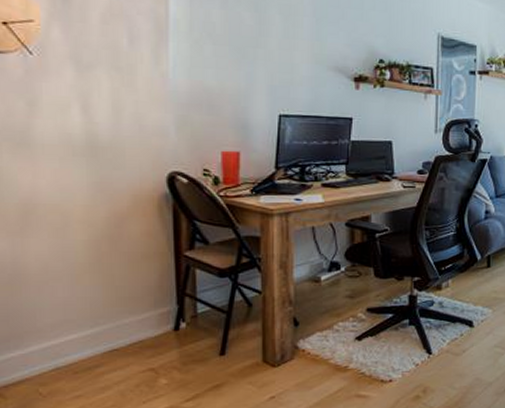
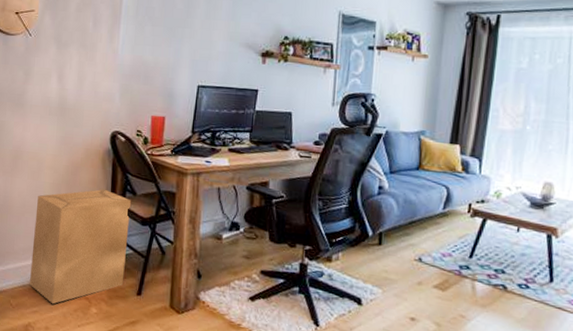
cardboard box: none [65,241,202,384] -> present [29,189,131,304]

